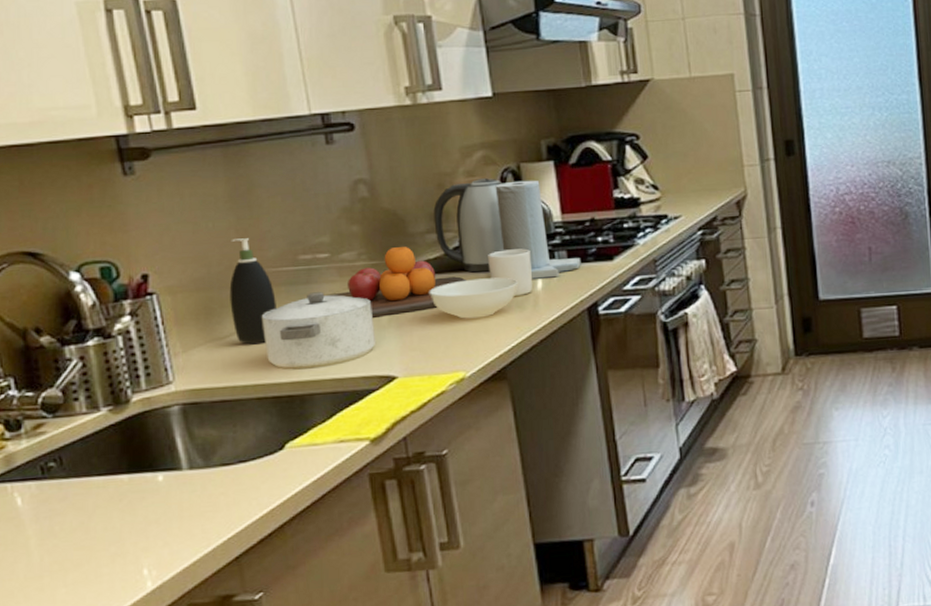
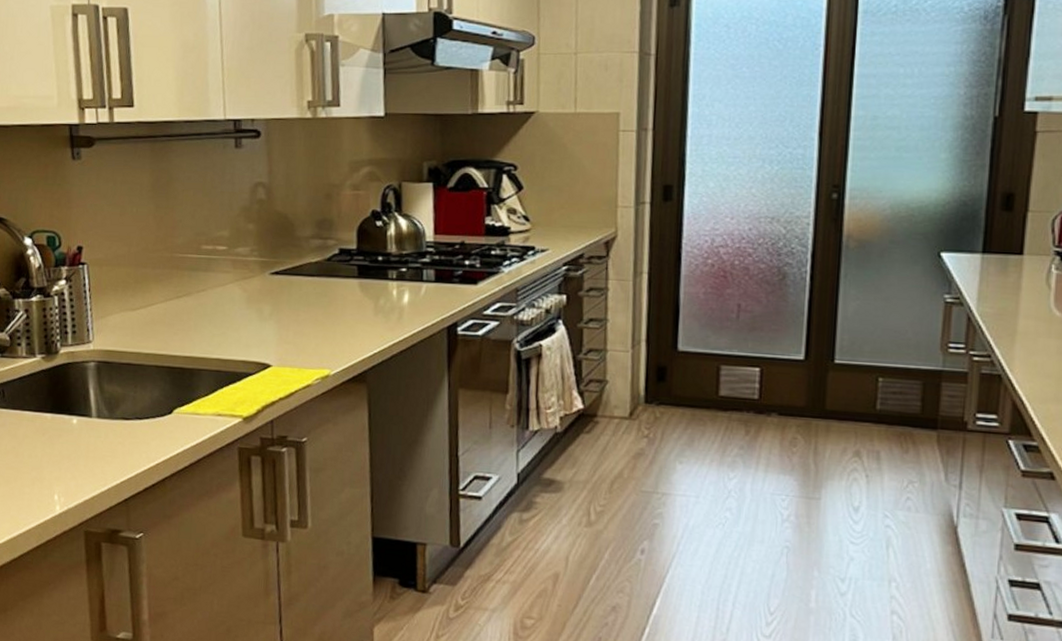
soap dispenser: present [229,238,276,344] -> none [143,224,180,318]
cooking pot: present [261,292,377,370] -> none [166,279,258,348]
chopping board: present [323,246,466,318] -> none [218,247,341,309]
bowl: present [429,277,519,319] -> none [307,285,387,323]
kettle: present [433,177,504,273] -> none [318,192,384,281]
mug: present [487,248,533,297] -> none [361,262,402,308]
paper towel: present [495,180,581,279] -> none [376,198,447,294]

